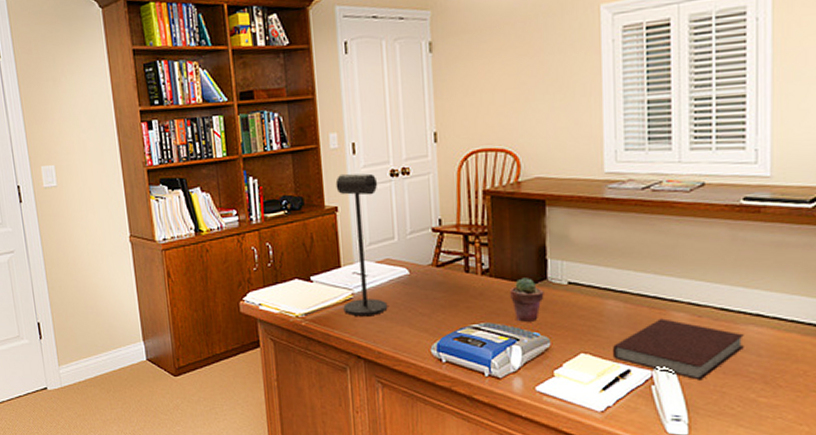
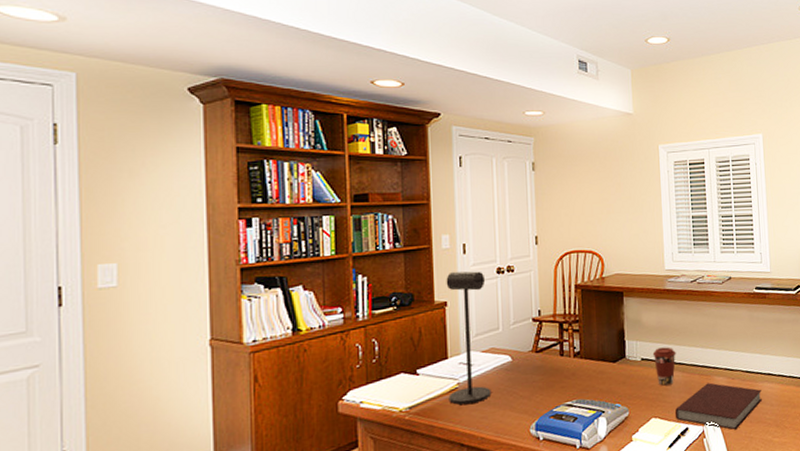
potted succulent: present [510,278,544,322] -> none [597,357,624,396]
coffee cup: none [583,270,617,317] -> present [652,347,676,386]

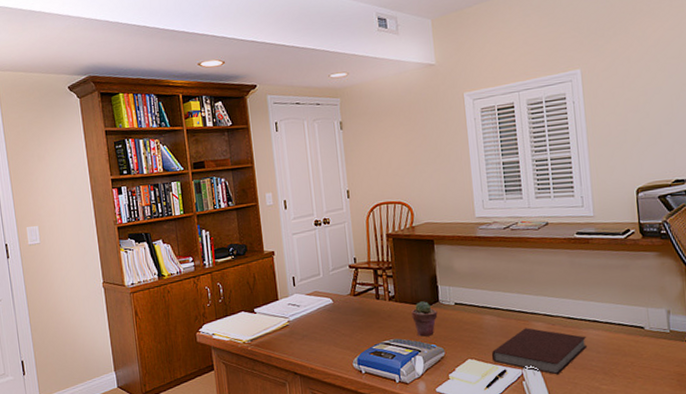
desk lamp: present [446,271,492,405] -> none [272,224,317,340]
potted succulent: none [597,357,624,396] -> present [412,301,438,337]
coffee cup: present [652,347,676,386] -> none [466,292,491,329]

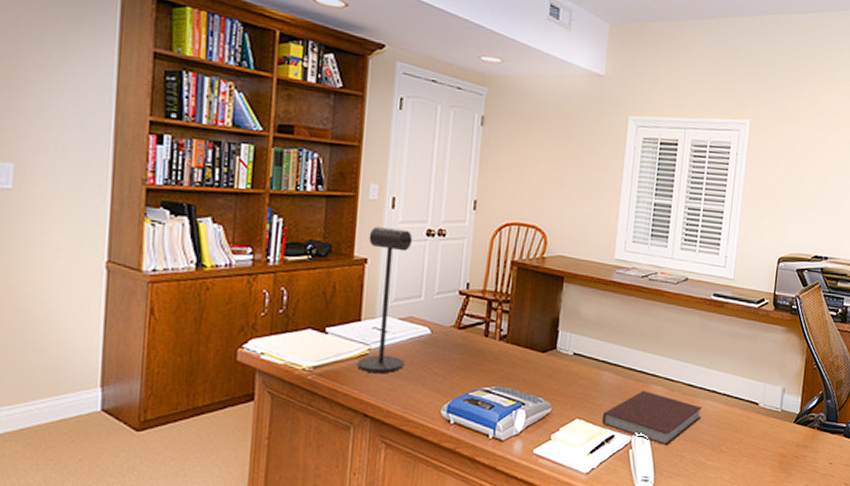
desk lamp: none [272,224,317,340] -> present [357,226,413,374]
potted succulent: present [412,301,438,337] -> none [522,346,552,388]

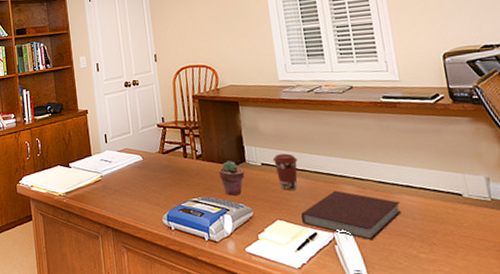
desk lamp: present [357,226,413,374] -> none [85,85,128,194]
potted succulent: none [522,346,552,388] -> present [219,161,245,196]
coffee cup: none [586,344,614,386] -> present [272,153,298,190]

